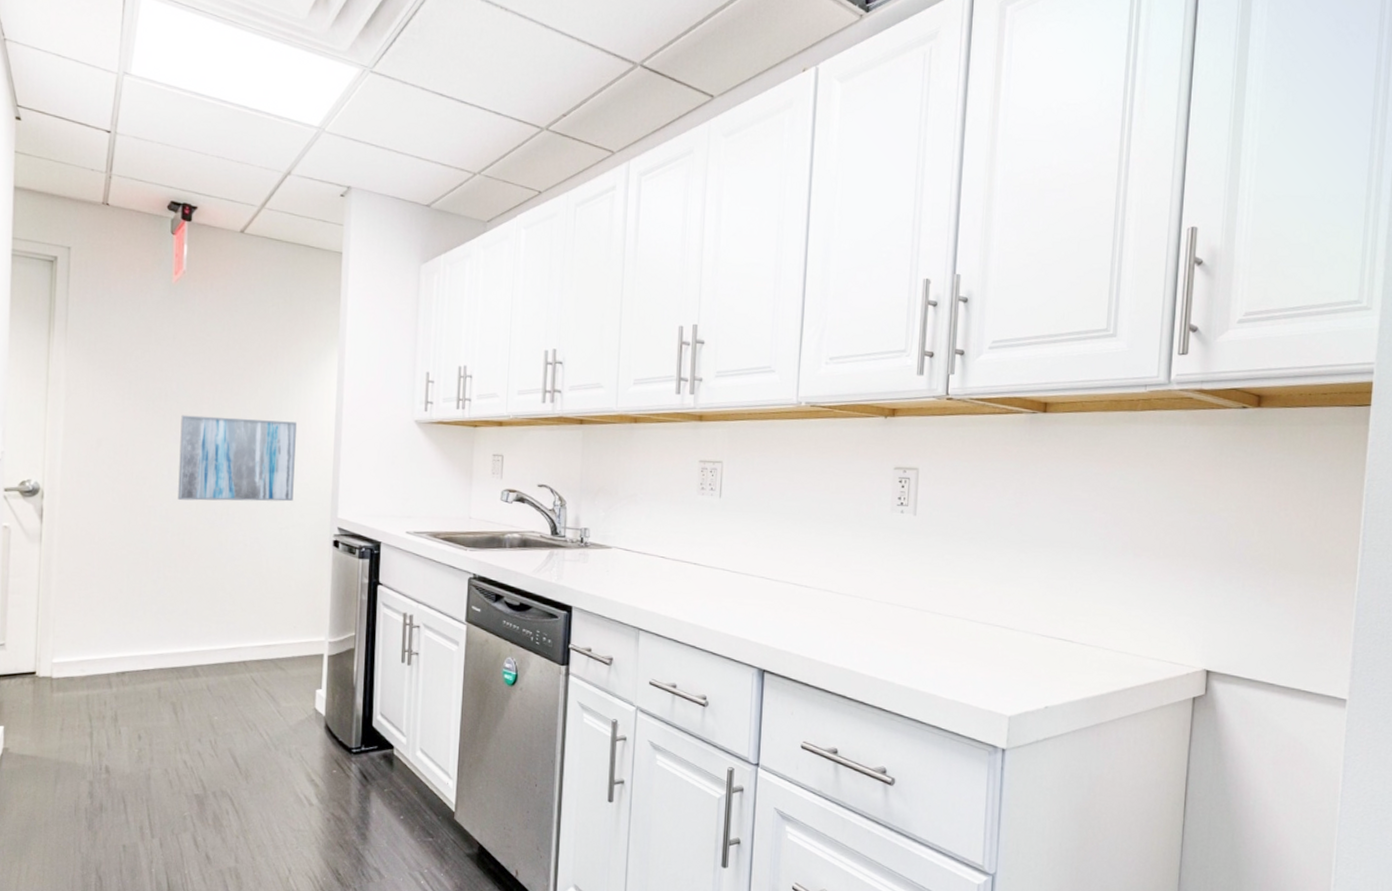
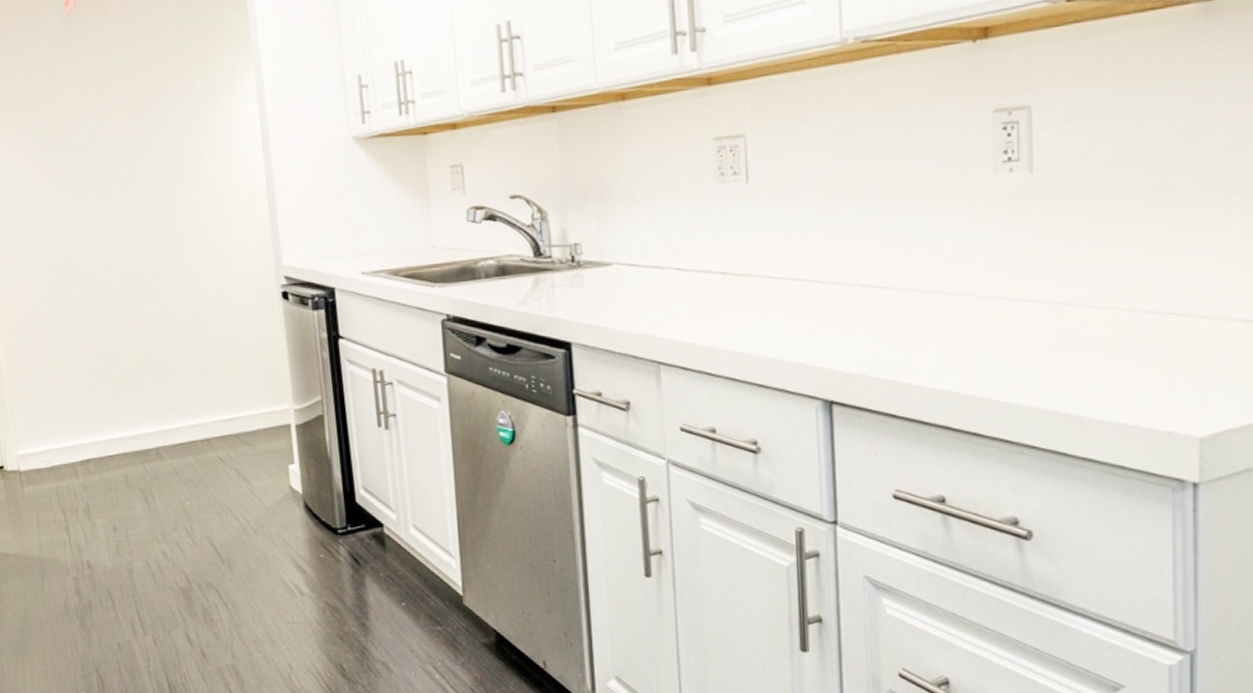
wall art: present [178,415,297,502] -> none [98,158,231,264]

